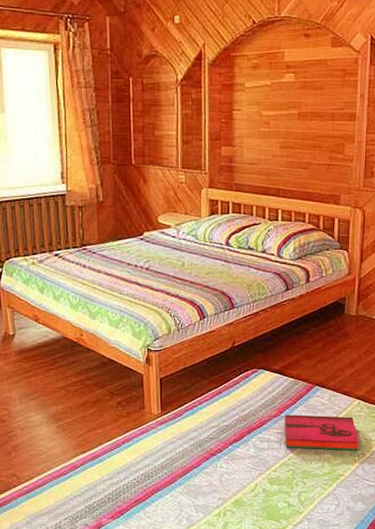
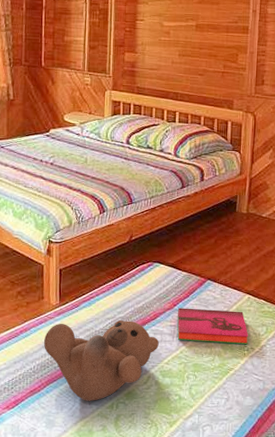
teddy bear: none [146,429,266,510] -> present [43,320,159,401]

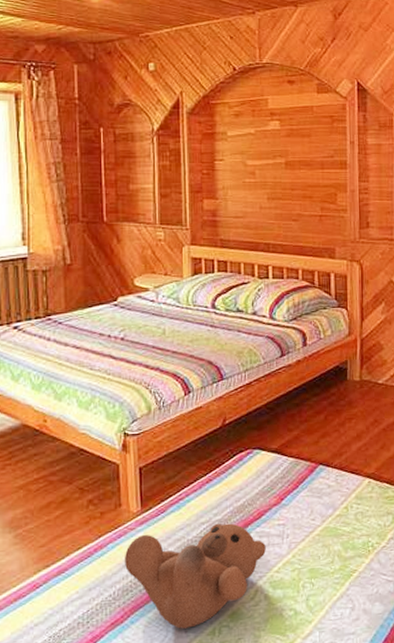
hardback book: present [177,308,249,345] -> none [286,499,373,542]

